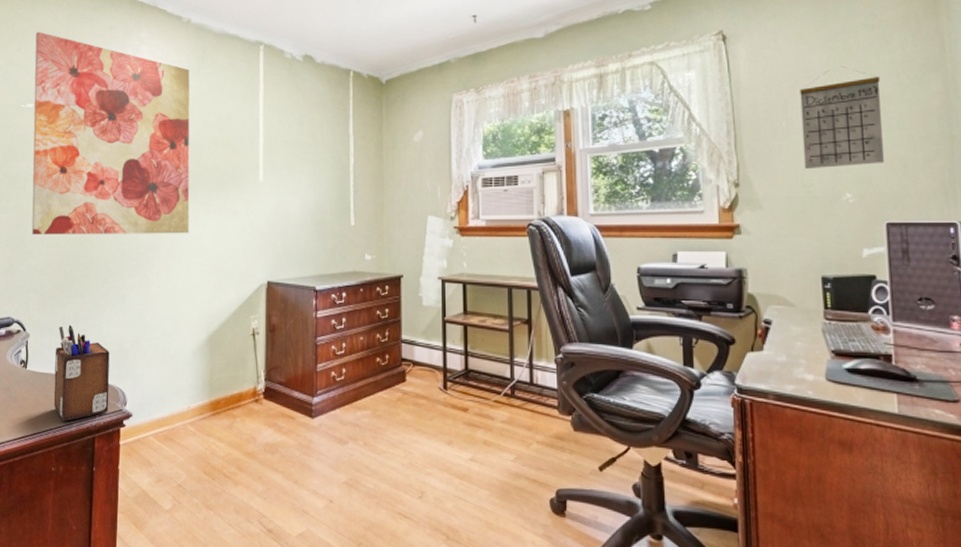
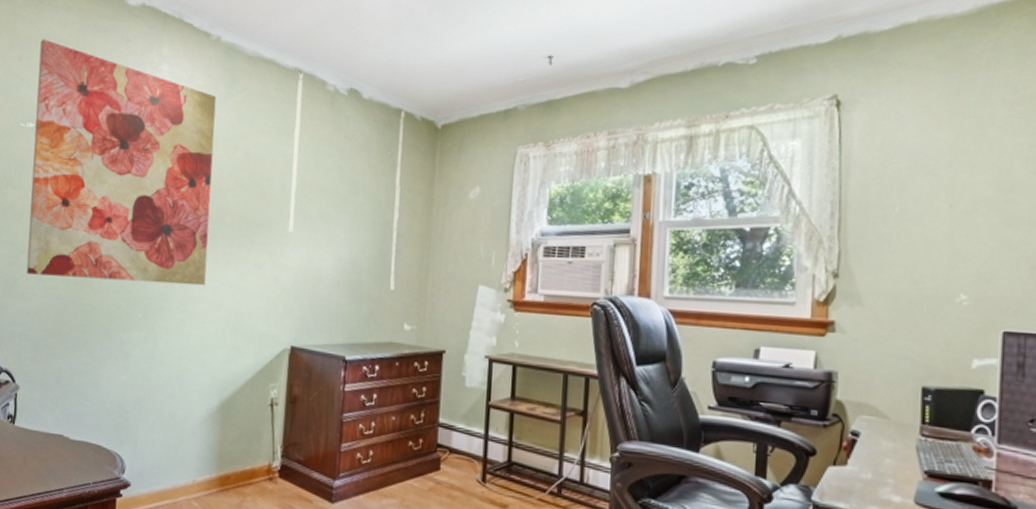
desk organizer: present [53,324,110,422] -> none [43,378,109,487]
calendar: present [800,65,884,170] -> none [915,145,1014,264]

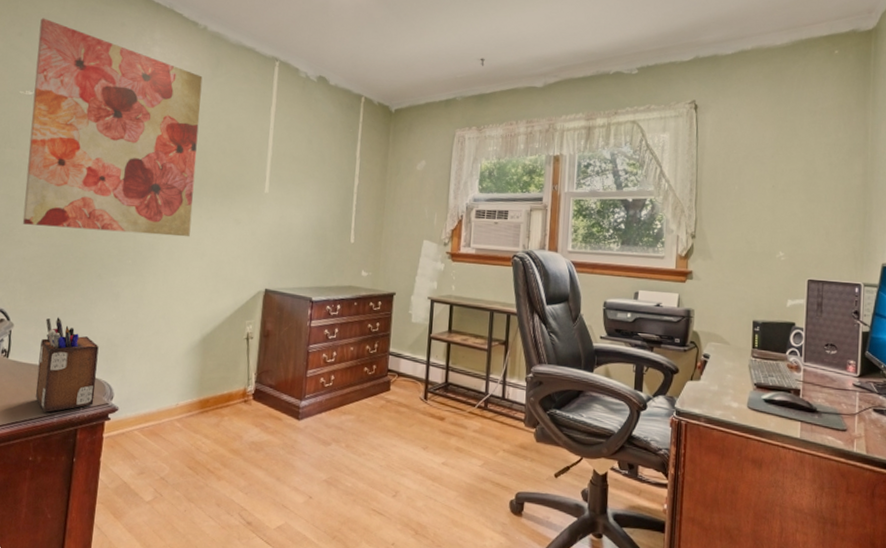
desk organizer: none [43,378,109,487] -> present [35,317,99,413]

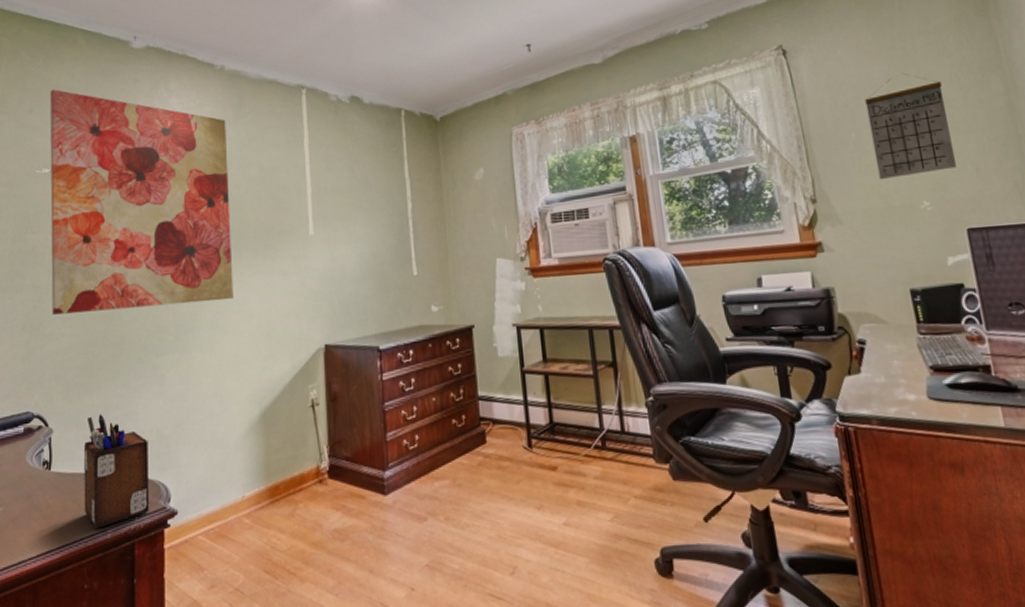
calendar: none [749,142,816,230] -> present [865,73,956,180]

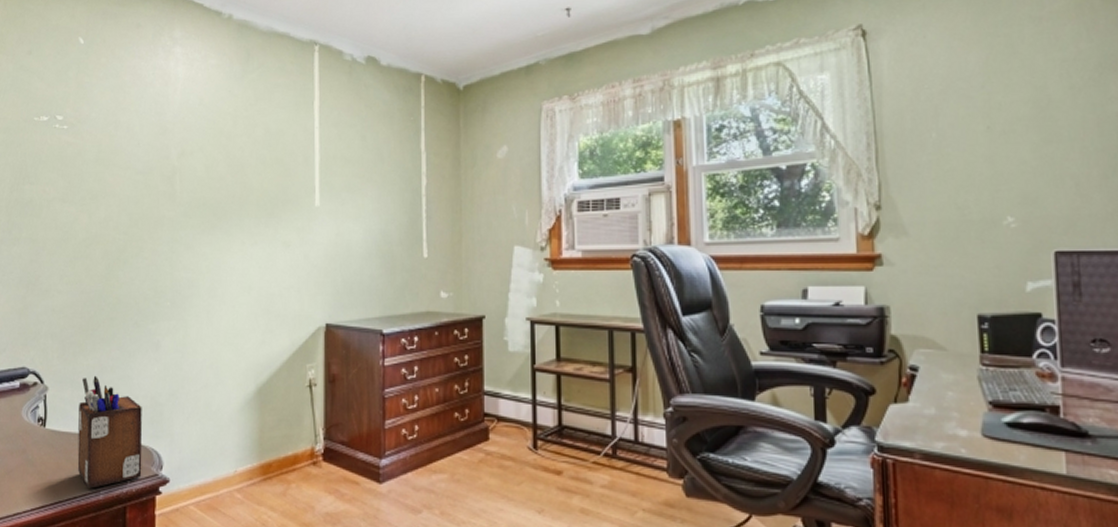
wall art: present [50,89,233,315] -> none [48,30,234,270]
calendar: present [865,73,956,180] -> none [953,65,1052,189]

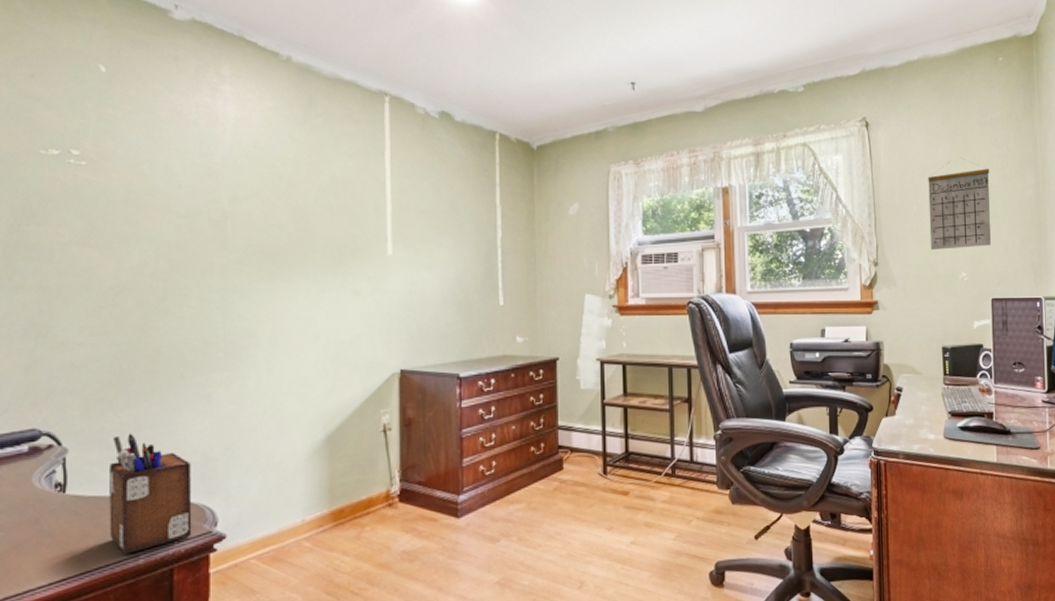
calendar: none [953,65,1052,189] -> present [928,157,991,251]

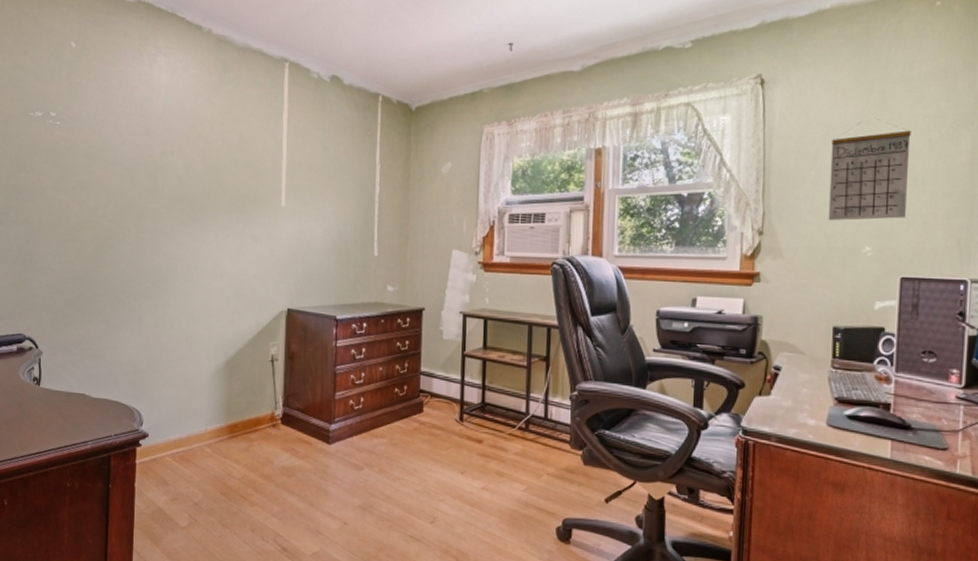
desk organizer: present [109,433,192,554] -> none [68,343,125,439]

